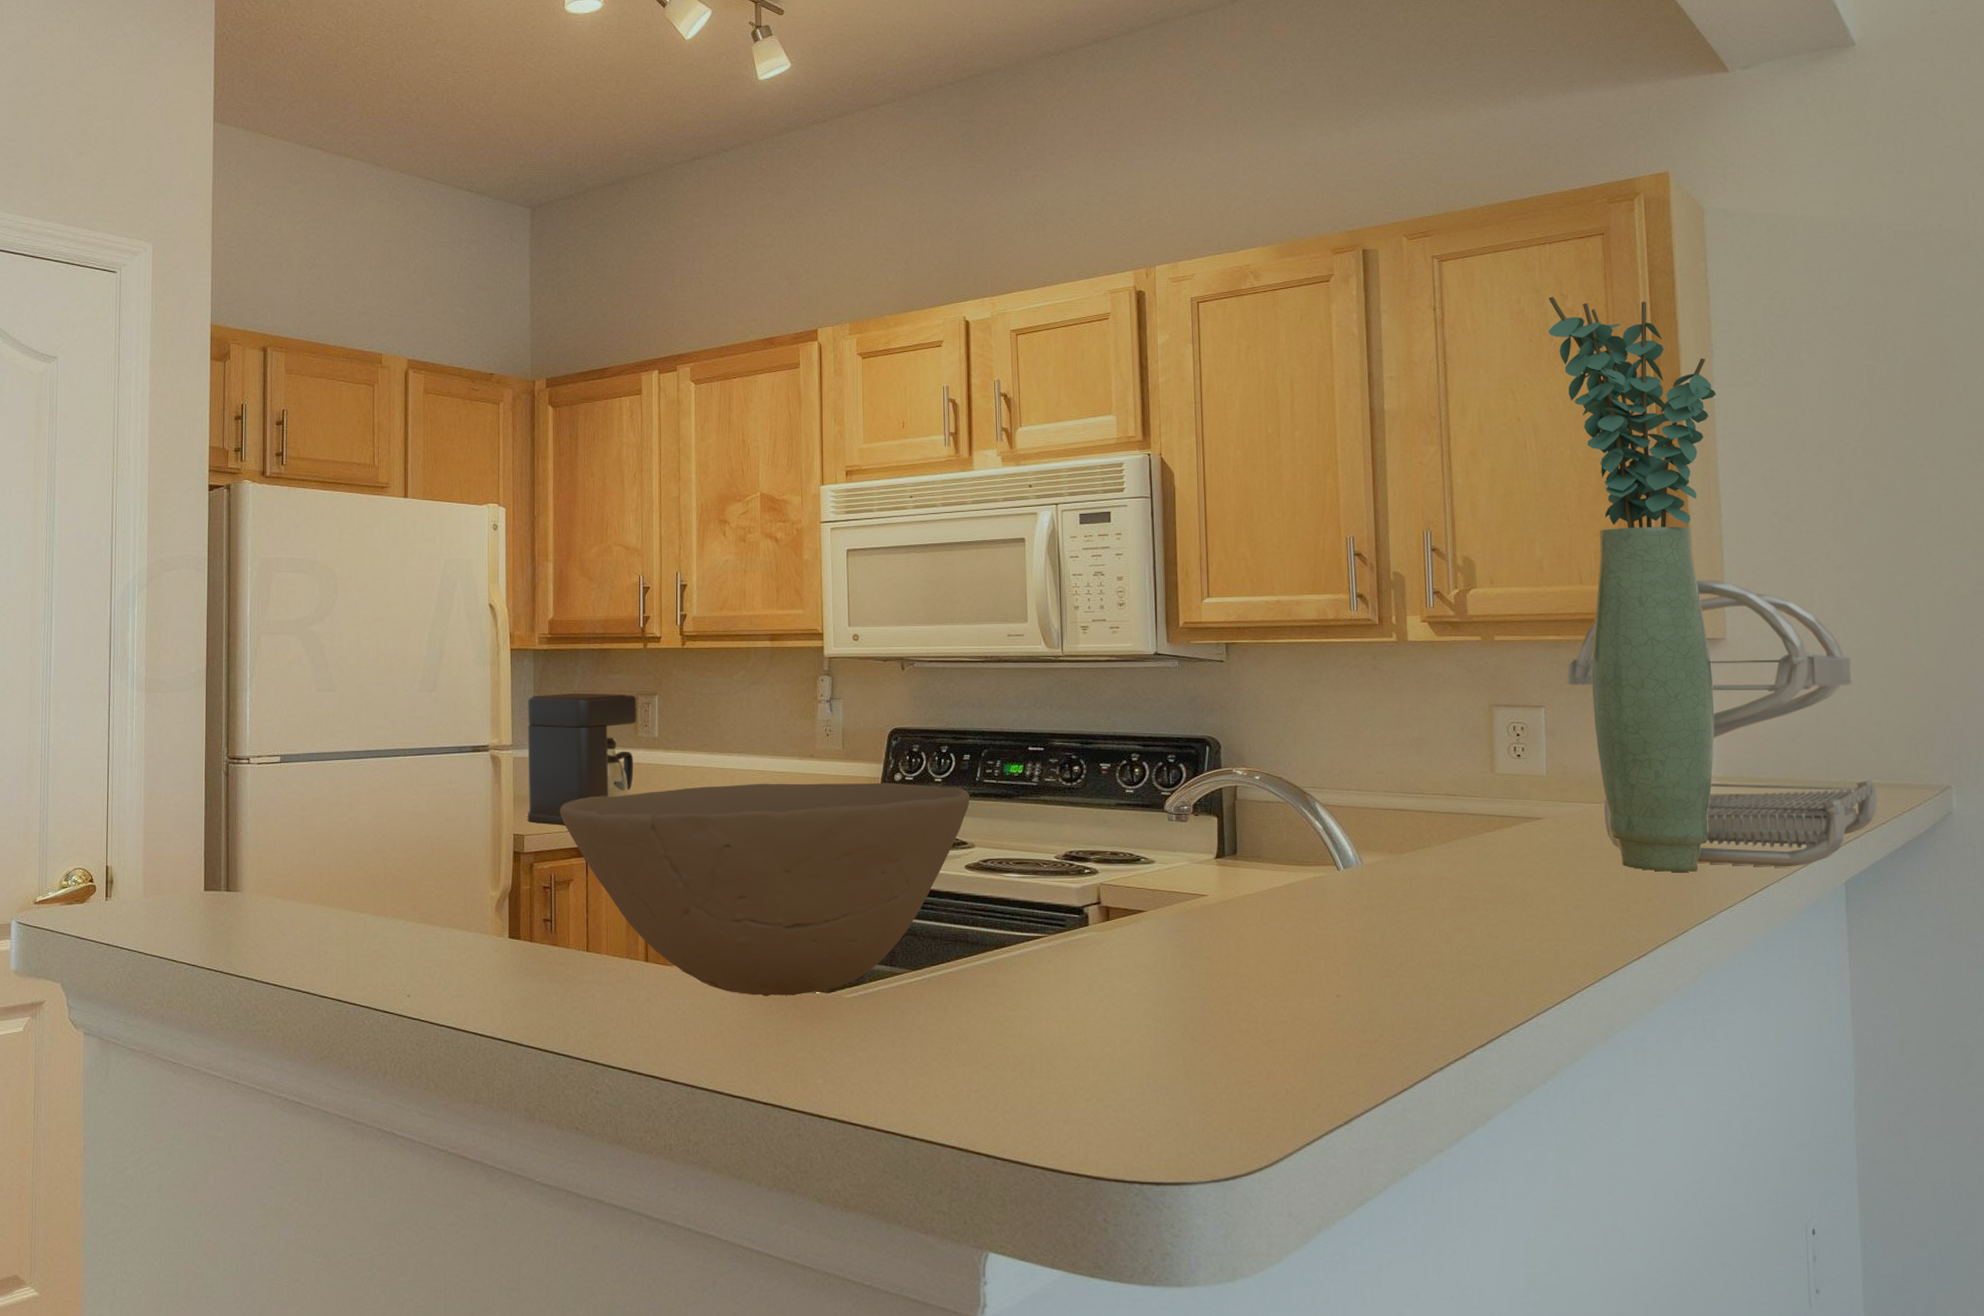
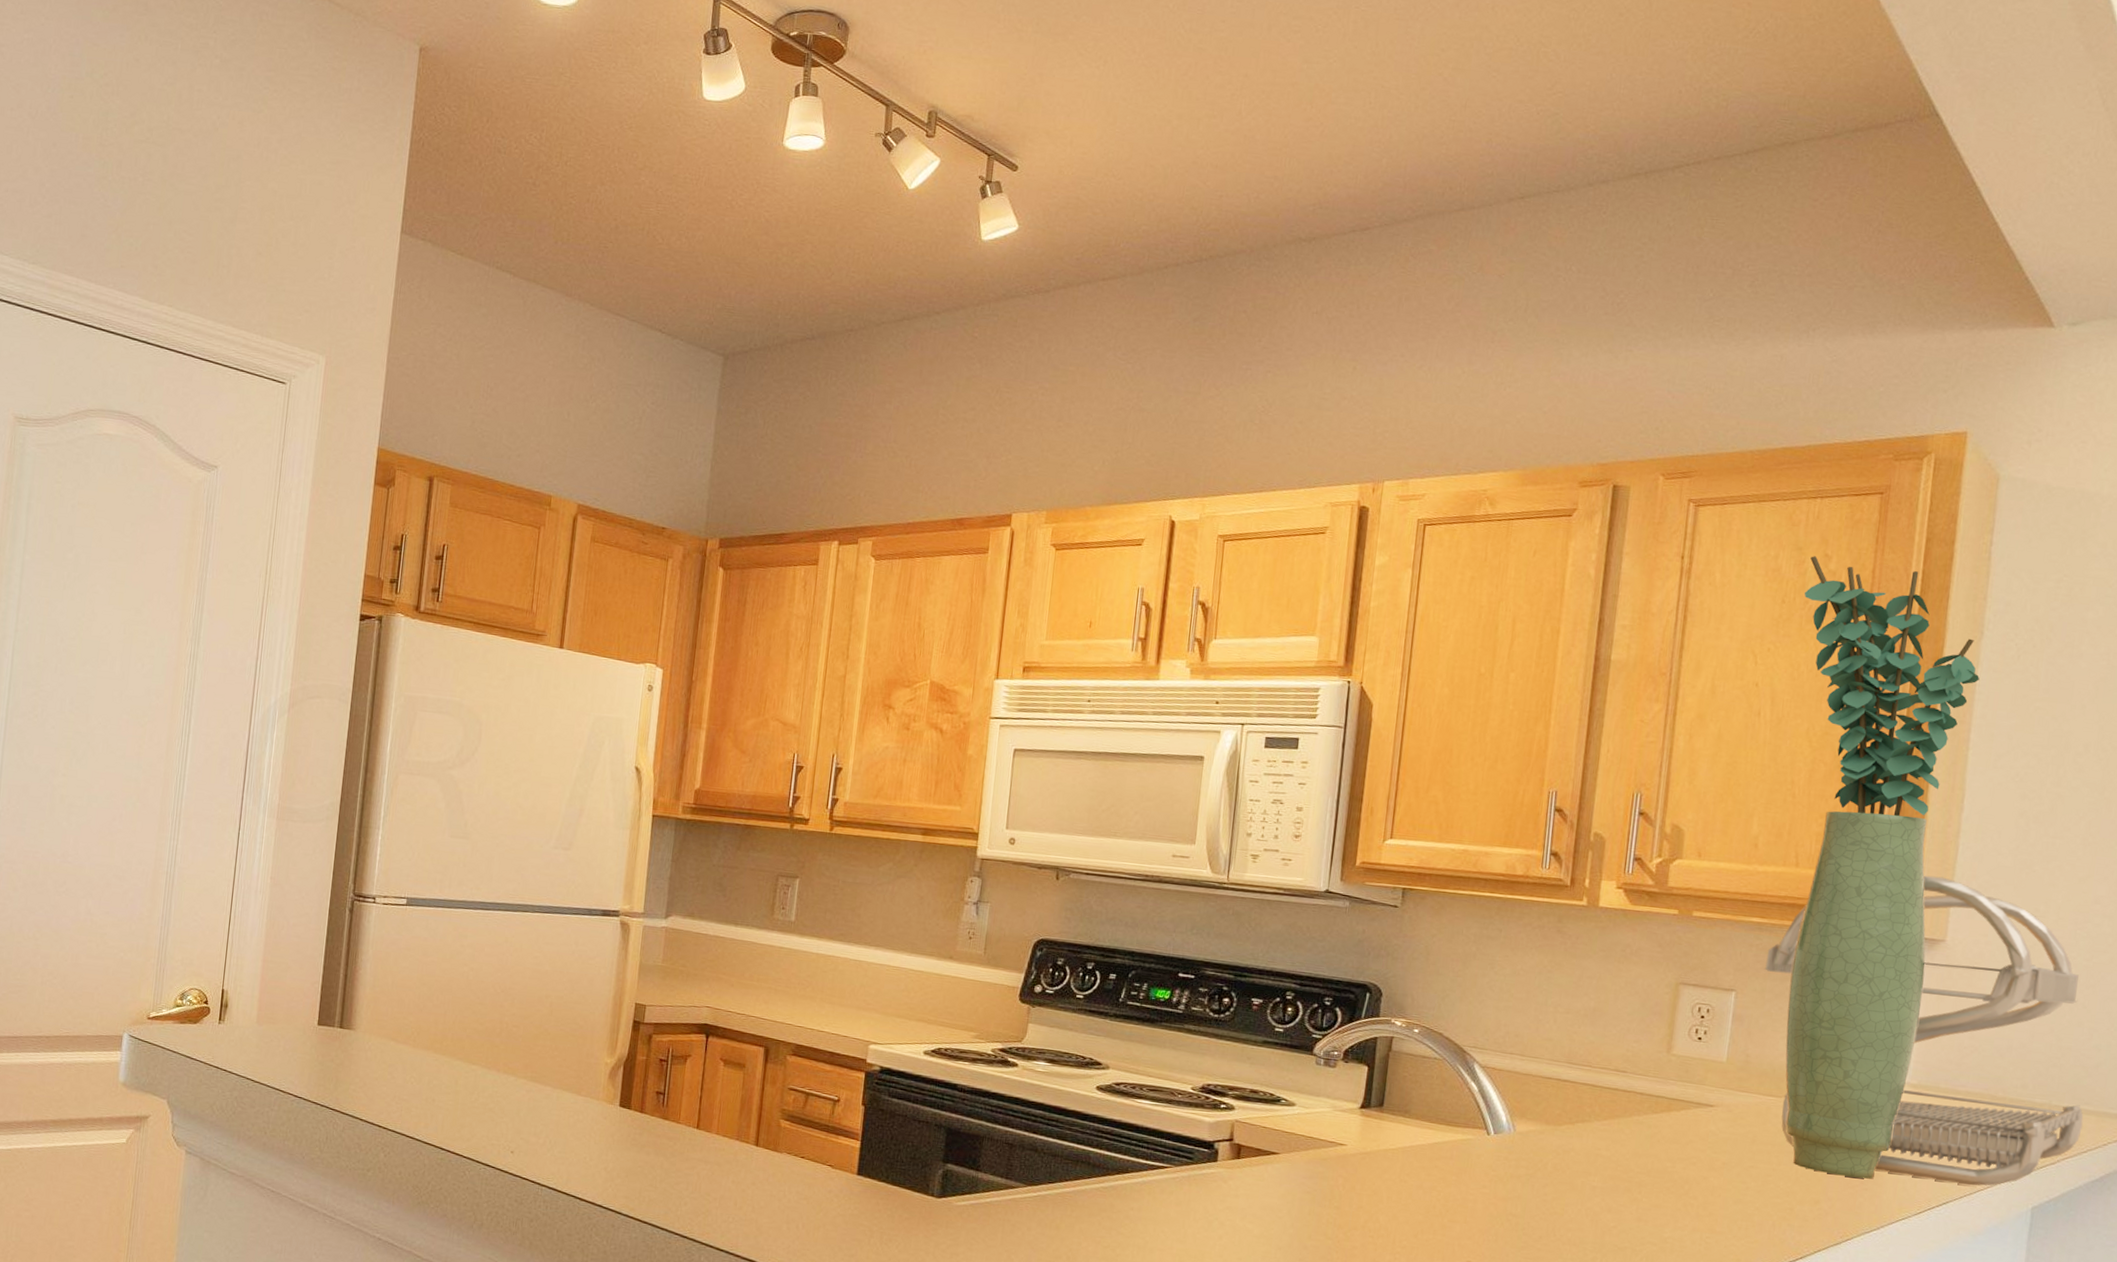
coffee maker: present [527,692,637,826] -> none [651,865,777,1001]
bowl: present [560,782,970,997] -> none [685,974,1111,1197]

